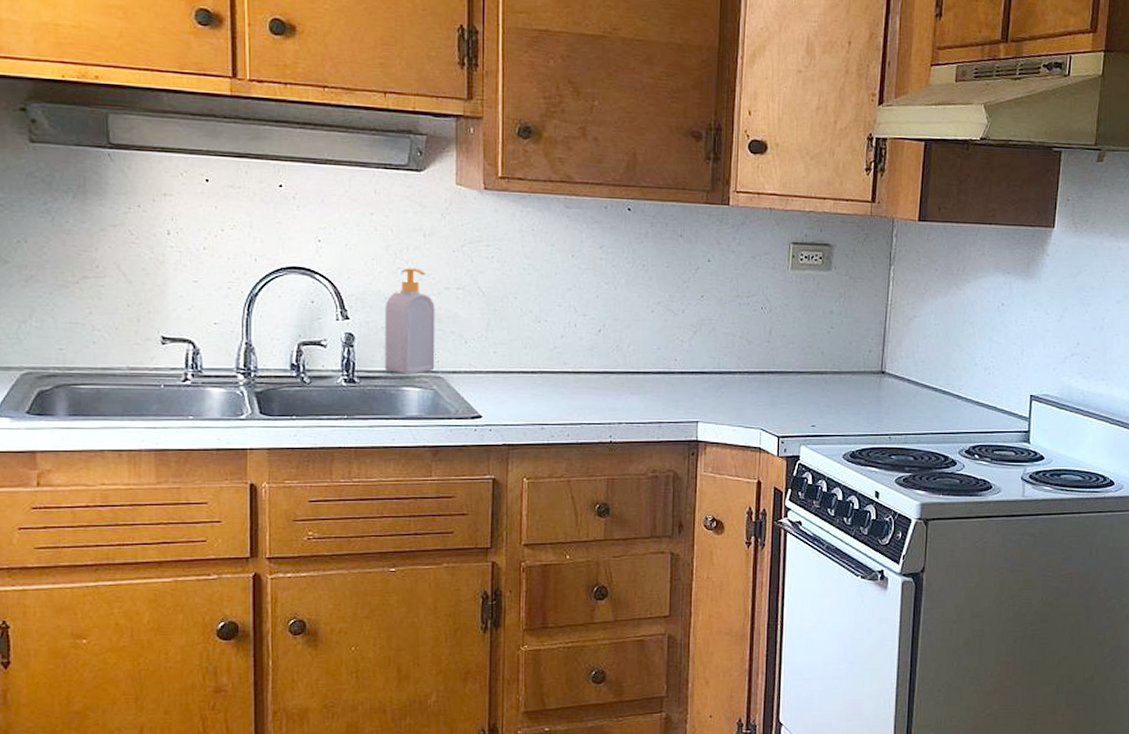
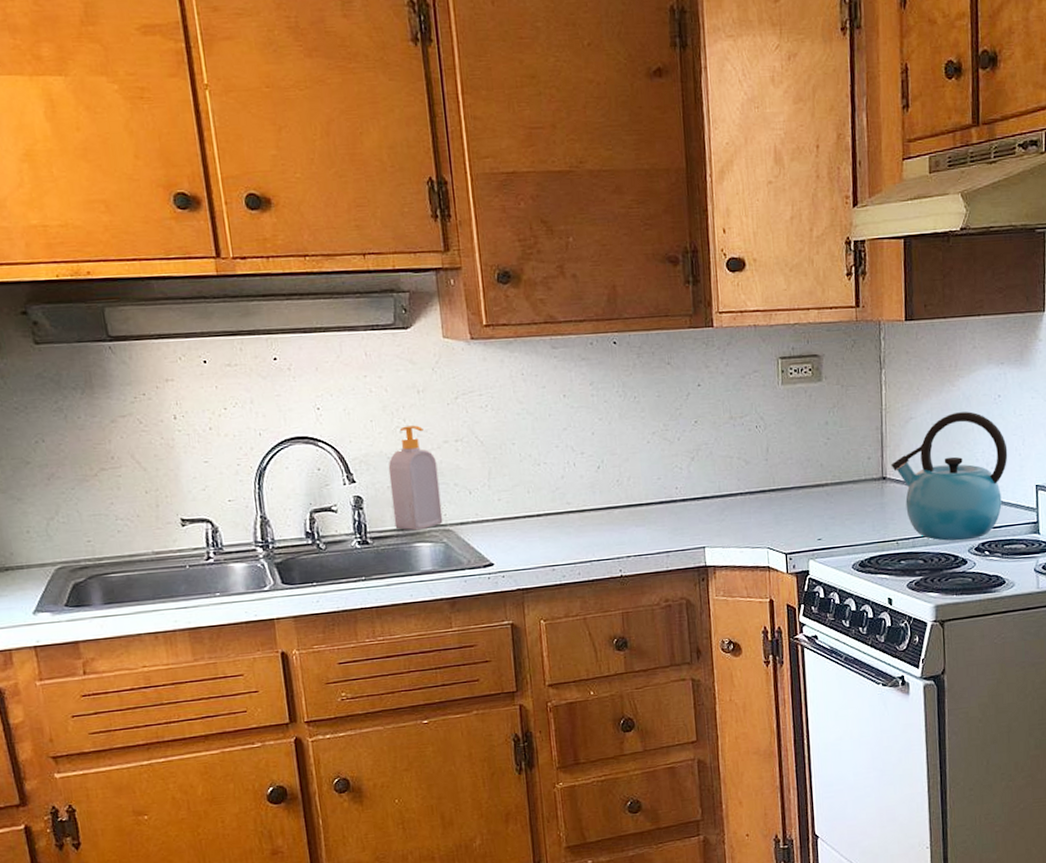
kettle: none [890,316,1006,442] -> present [890,411,1008,541]

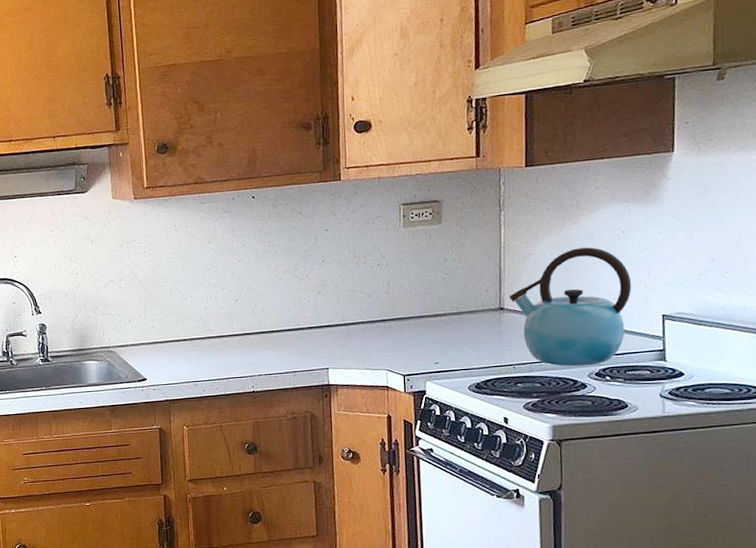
soap bottle: present [388,425,443,531] -> none [66,268,107,352]

